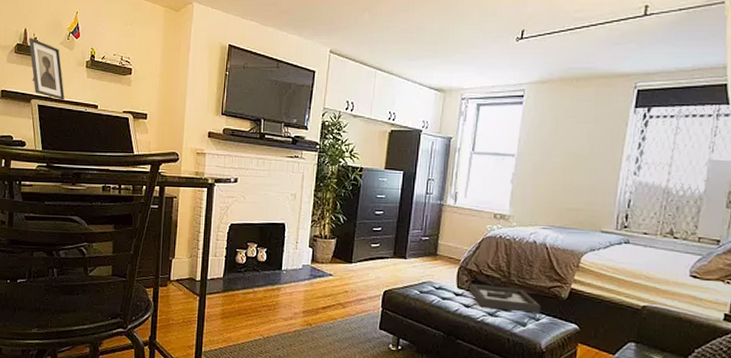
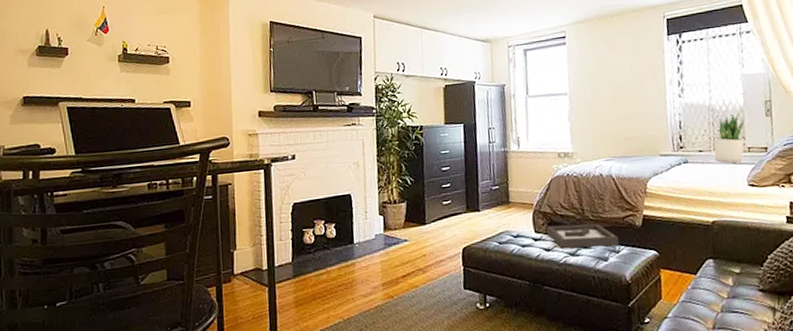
picture frame: present [28,38,65,100] -> none [51,38,97,99]
planter: none [660,201,701,252] -> present [714,114,745,164]

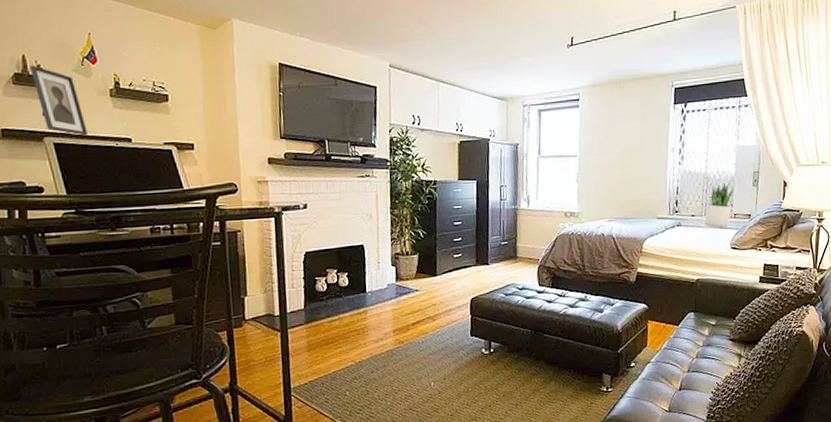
picture frame: none [51,38,97,99] -> present [29,65,88,136]
decorative tray: present [547,223,620,249] -> none [550,278,615,301]

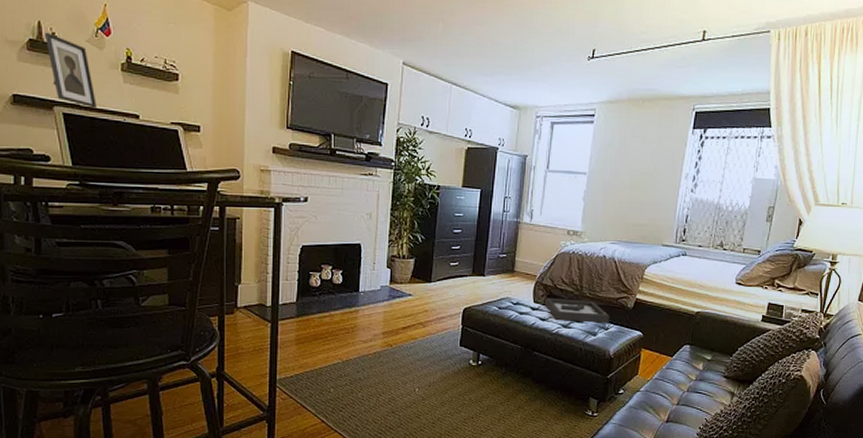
decorative tray: none [550,278,615,301] -> present [545,297,610,324]
planter: present [704,183,734,229] -> none [712,216,746,262]

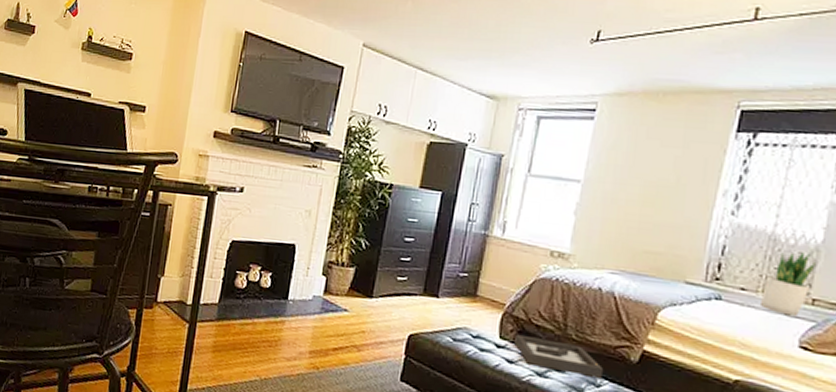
picture frame: present [44,32,97,108] -> none [20,13,55,86]
planter: none [712,216,746,262] -> present [761,252,817,317]

